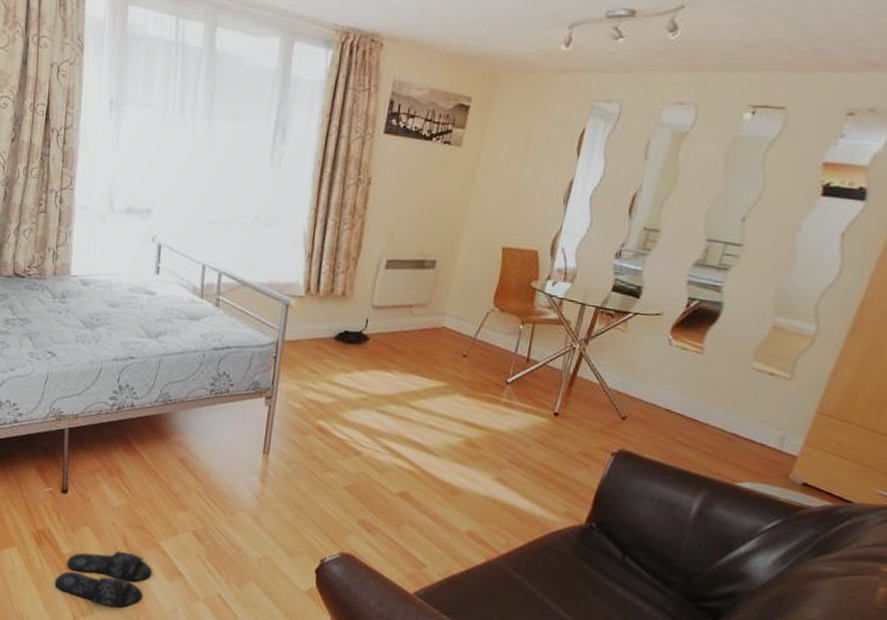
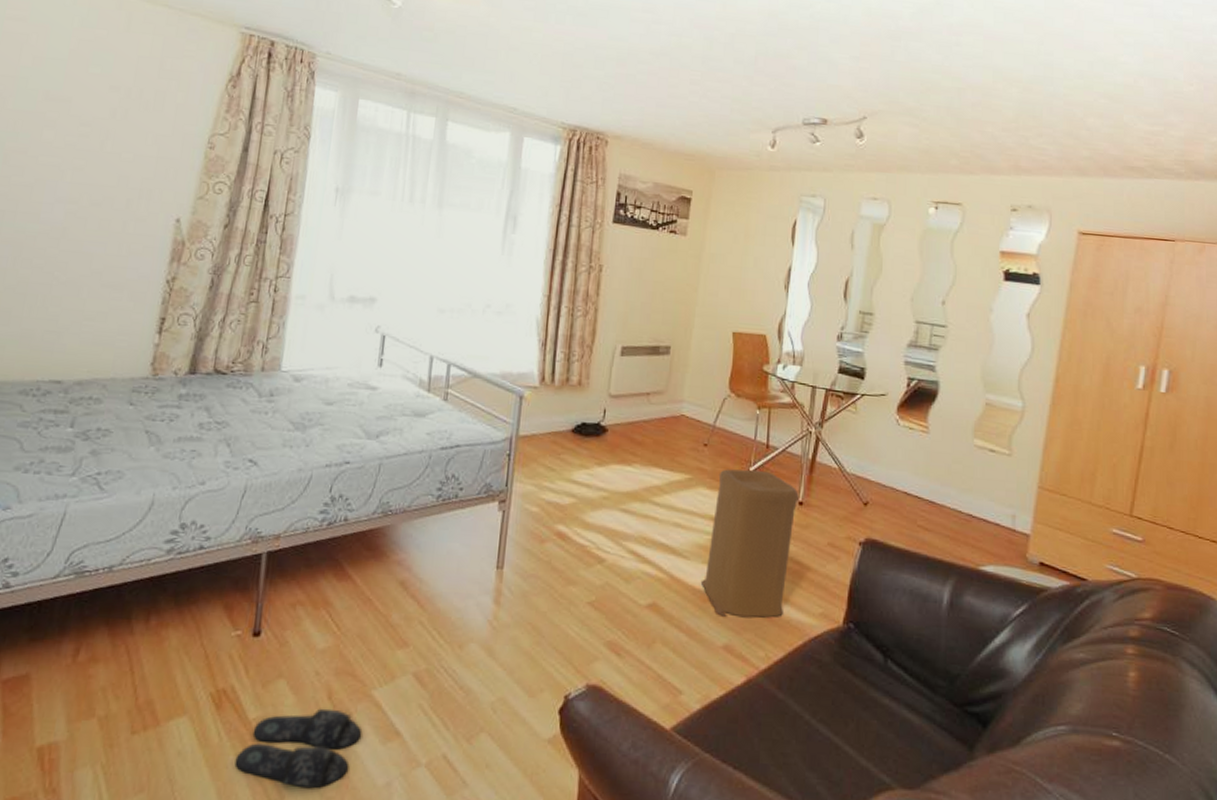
laundry basket: none [451,379,555,512] -> present [702,469,799,618]

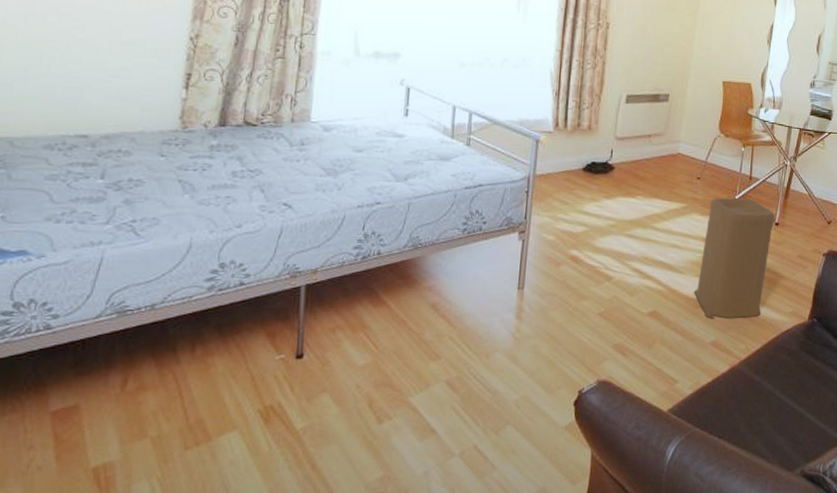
slippers: present [234,708,361,789] -> none [285,415,400,483]

